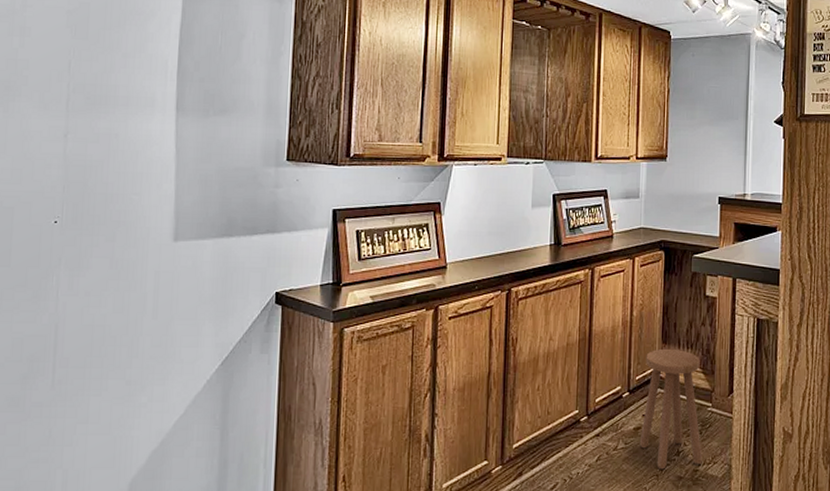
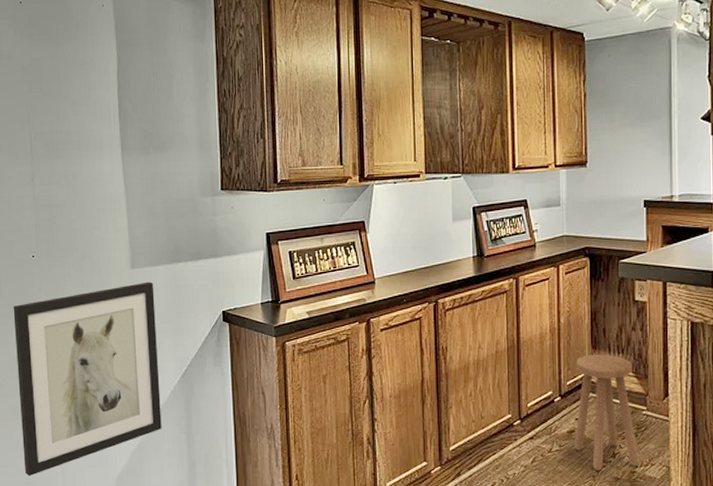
wall art: none [14,256,199,480] -> present [13,281,162,477]

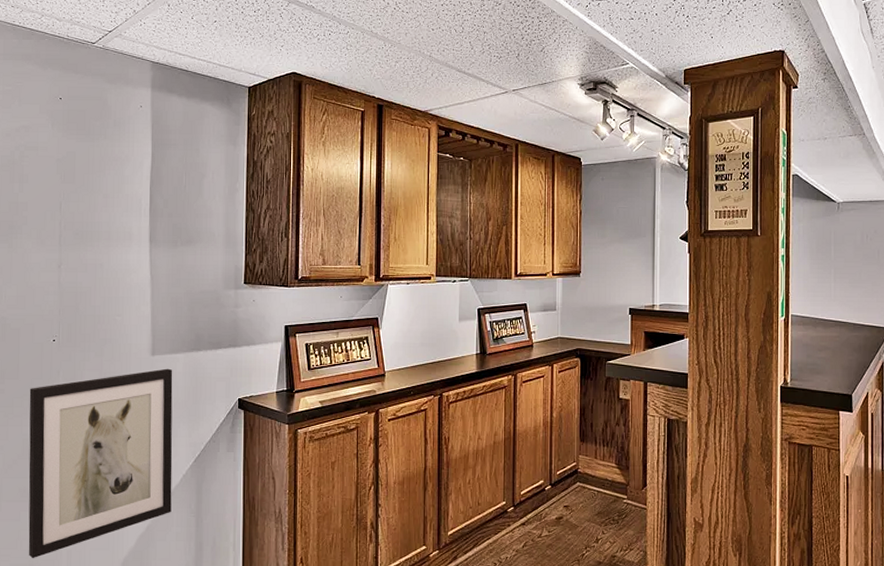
stool: present [574,354,639,471] -> none [561,446,620,555]

